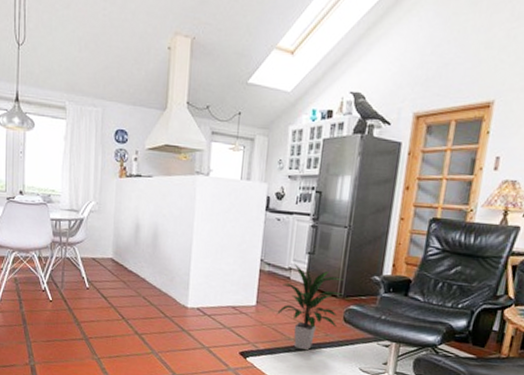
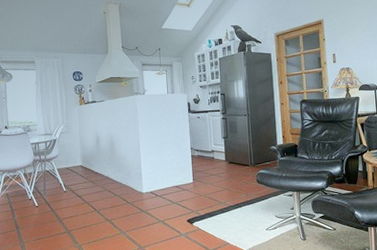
indoor plant: present [275,263,344,351] -> none [208,146,254,210]

